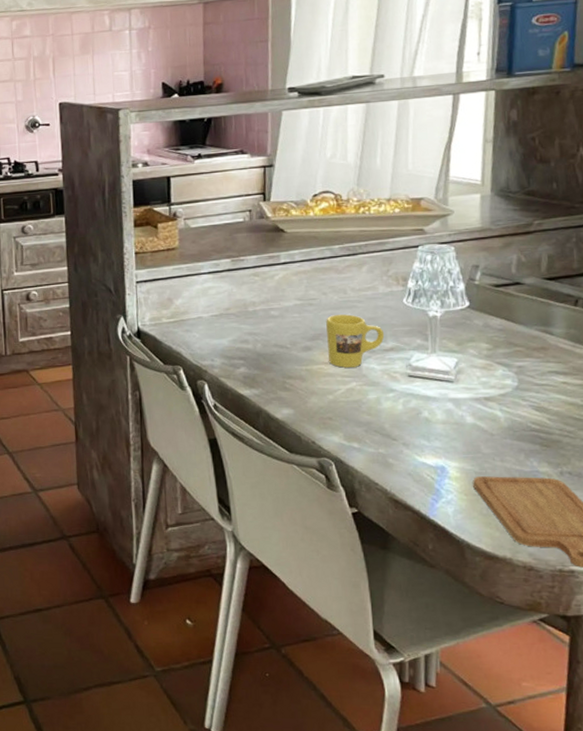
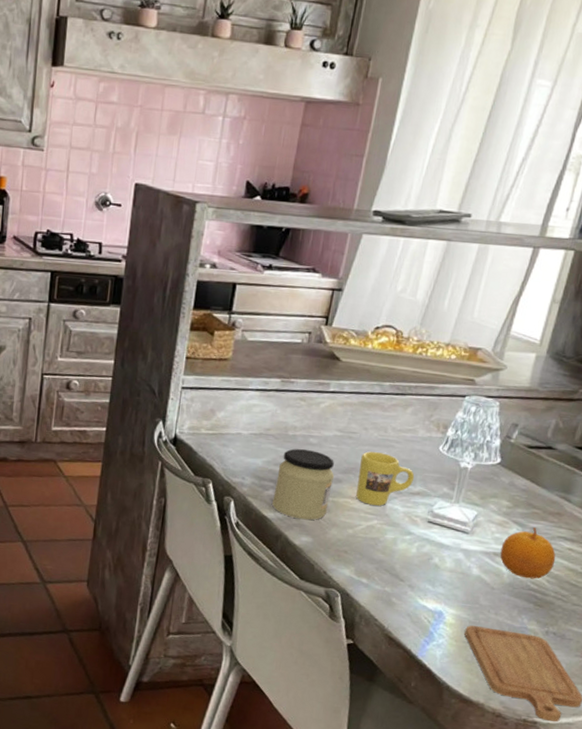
jar: none [245,322,303,393] -> present [272,448,335,520]
fruit: none [490,366,552,420] -> present [500,527,556,579]

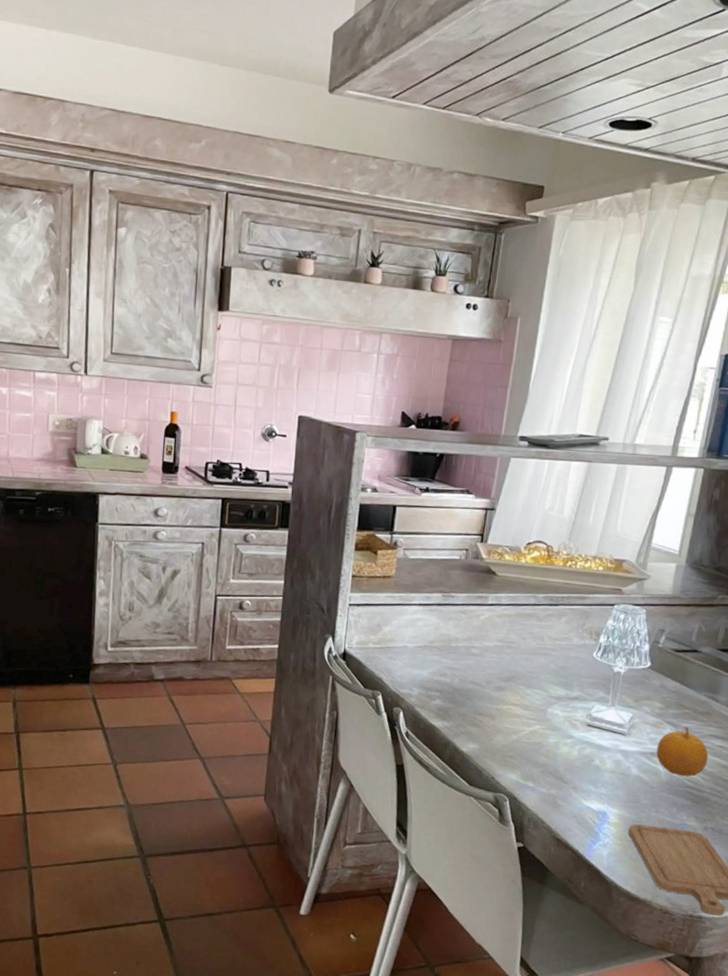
jar: present [272,448,335,520] -> none [439,659,497,728]
mug: present [356,451,415,506] -> none [518,660,572,711]

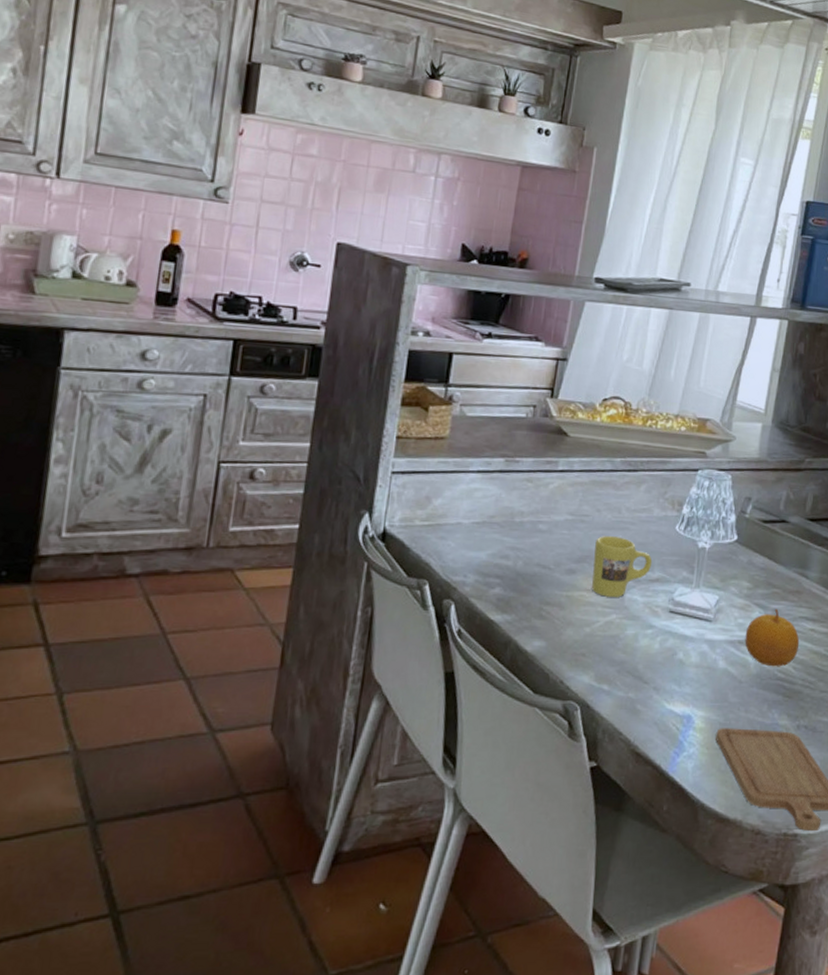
mug: none [518,660,572,711] -> present [592,536,653,597]

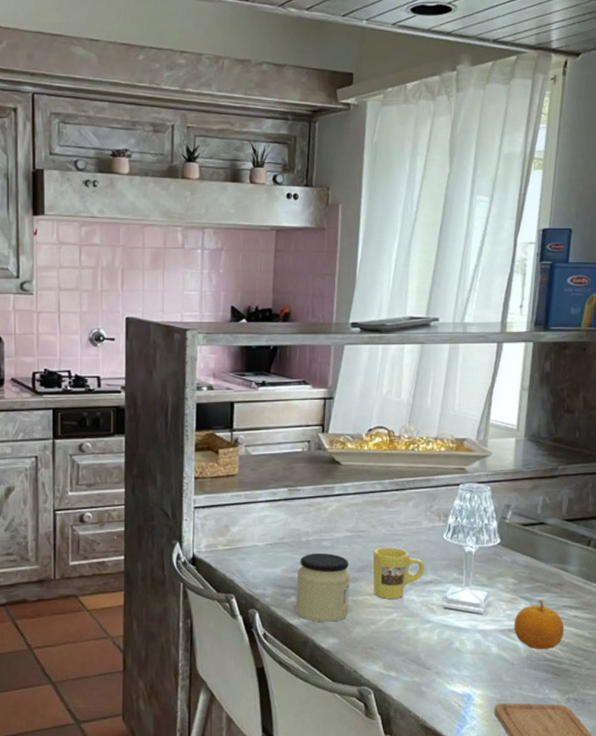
jar: none [499,537,568,621] -> present [296,552,351,622]

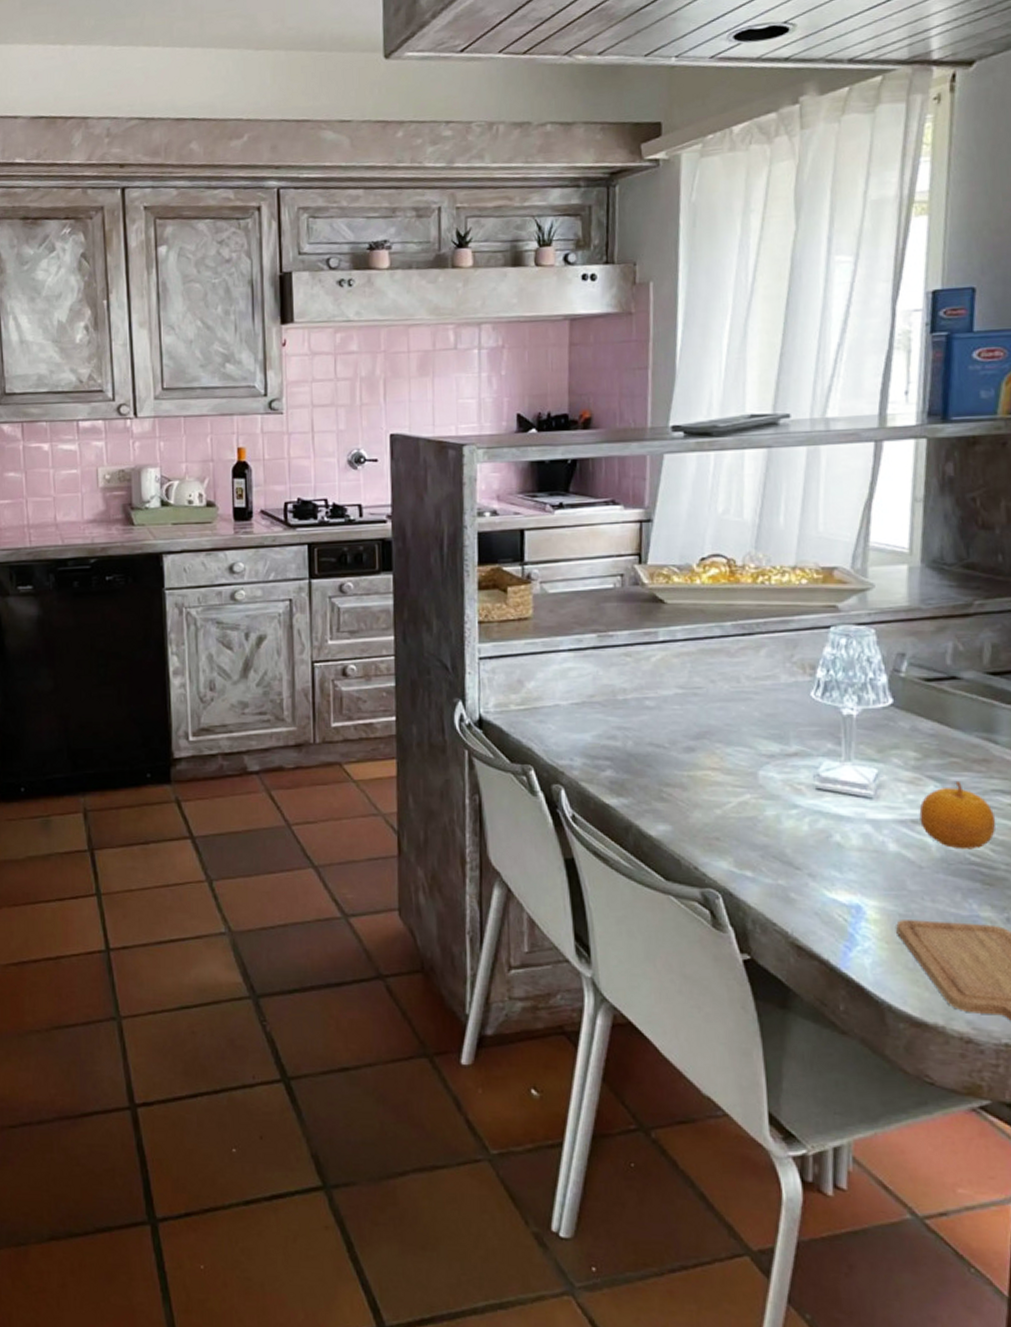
jar: present [296,552,351,622] -> none [612,714,685,803]
mug: present [373,547,425,599] -> none [714,708,787,775]

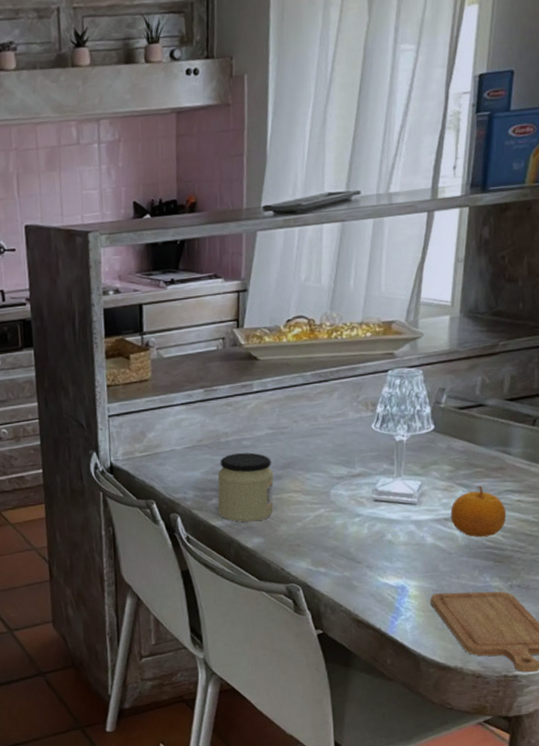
jar: none [612,714,685,803] -> present [217,452,274,522]

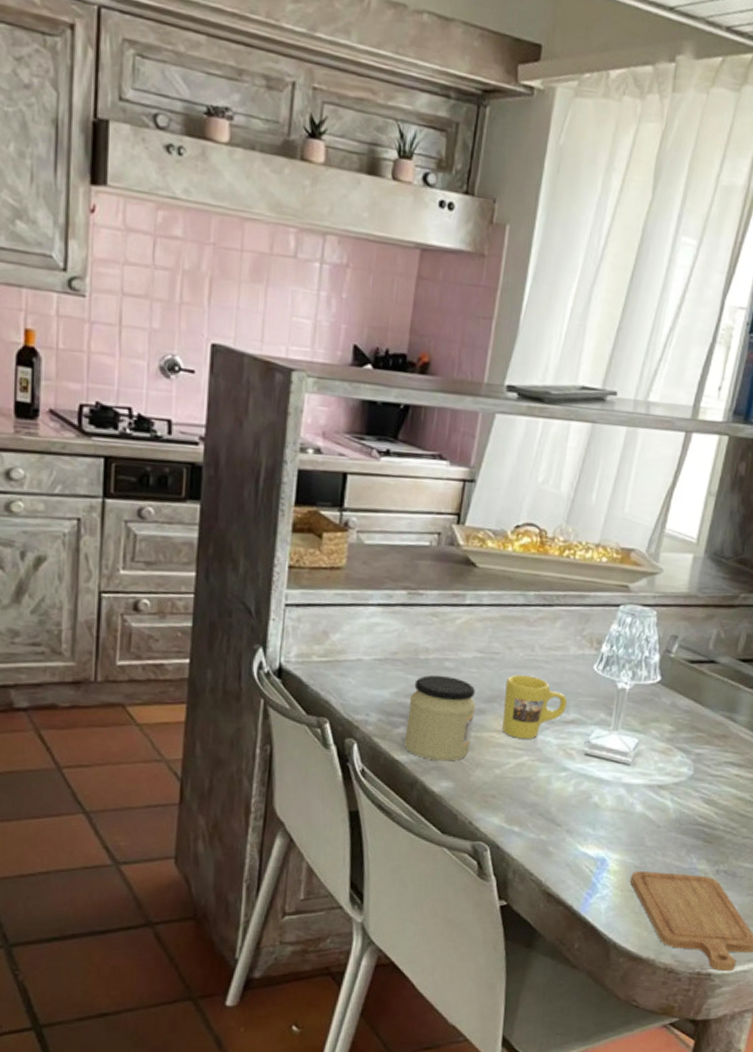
mug: none [297,442,353,495] -> present [502,675,568,739]
fruit: present [450,486,507,538] -> none [664,753,724,812]

